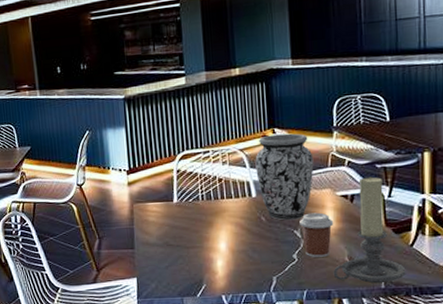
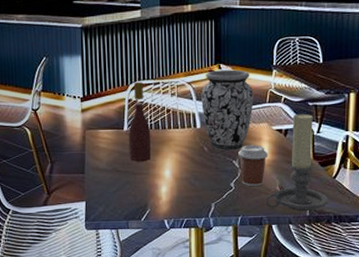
wine bottle: none [179,151,204,235] -> present [128,81,151,162]

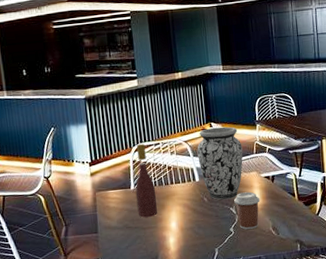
candle holder: present [265,113,328,212] -> none [261,160,315,248]

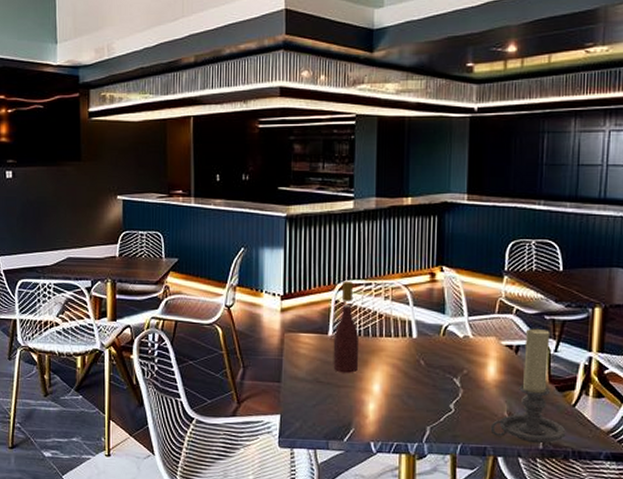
vase: present [197,126,243,200] -> none [419,273,481,367]
coffee cup: present [234,192,260,230] -> none [460,361,496,411]
candle holder: none [261,160,315,248] -> present [490,328,566,444]

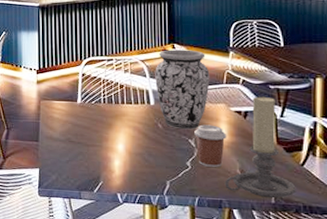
wine bottle: present [333,281,360,373] -> none [82,57,104,134]
vase: none [419,273,481,367] -> present [155,50,210,130]
coffee cup: none [460,361,496,411] -> present [194,124,227,168]

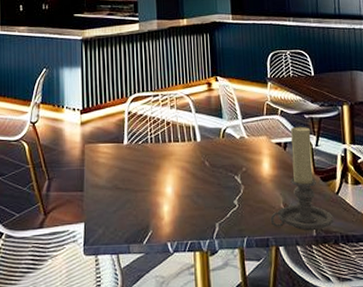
vase: present [155,50,210,130] -> none [200,82,252,166]
coffee cup: present [194,124,227,168] -> none [240,159,270,205]

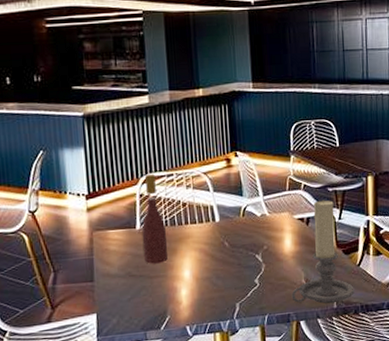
wine bottle: none [129,93,152,178] -> present [142,173,168,264]

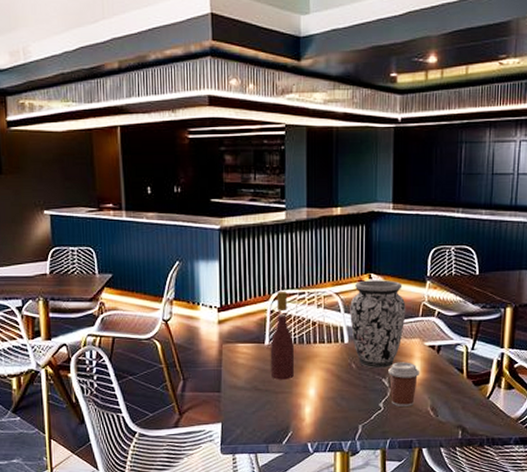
vase: none [218,156,274,245] -> present [350,280,406,369]
coffee cup: none [261,236,292,282] -> present [388,362,420,408]
candle holder: present [291,200,355,304] -> none [416,329,482,434]

